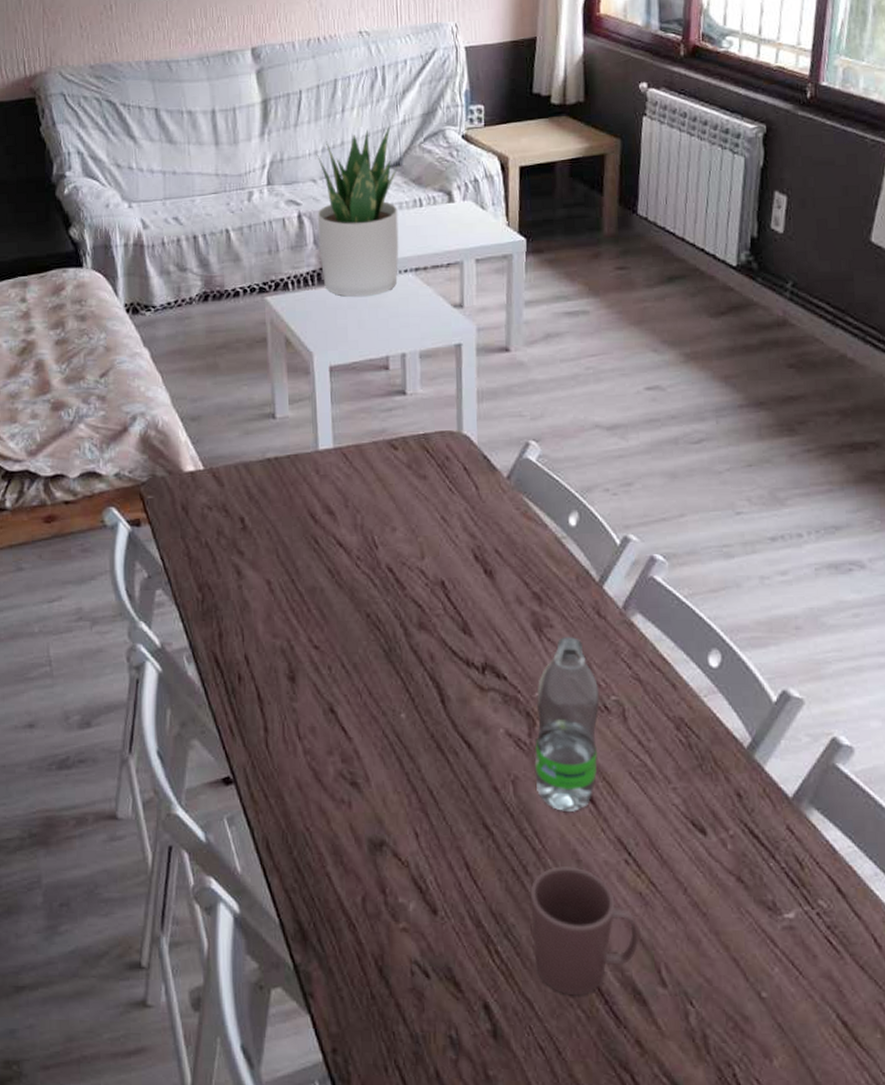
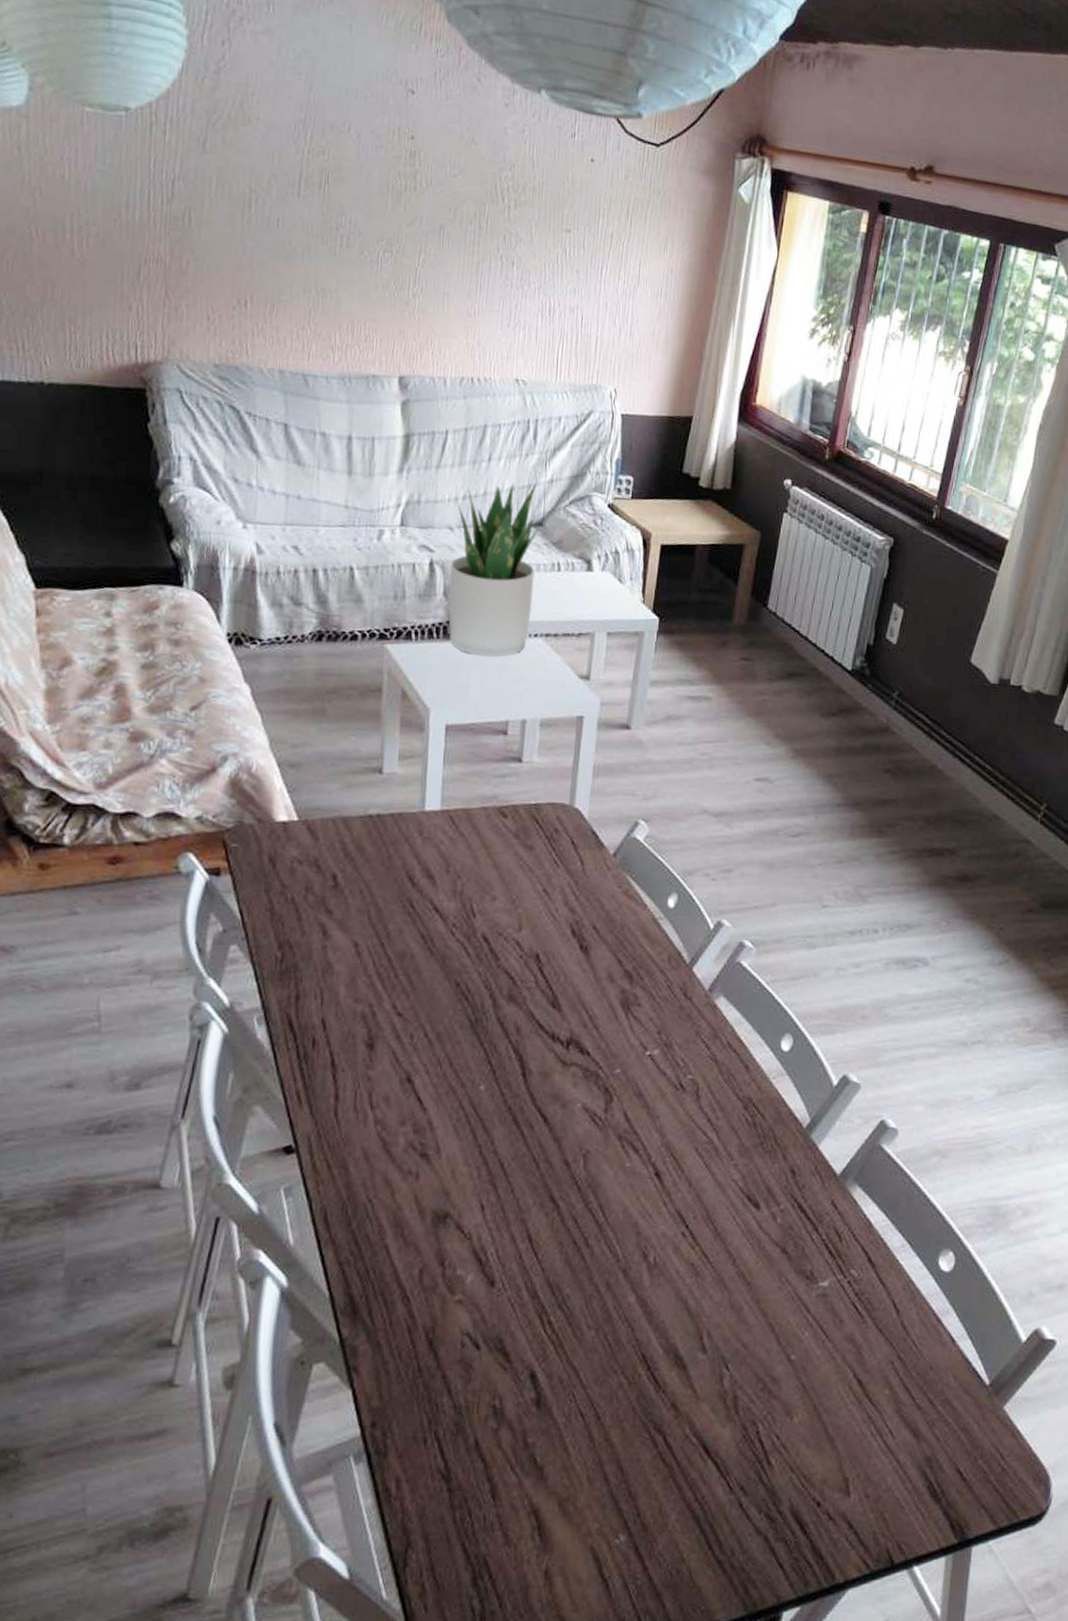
mug: present [530,866,639,996] -> none [585,1238,687,1363]
bottle: present [534,637,600,811] -> none [606,1016,678,1186]

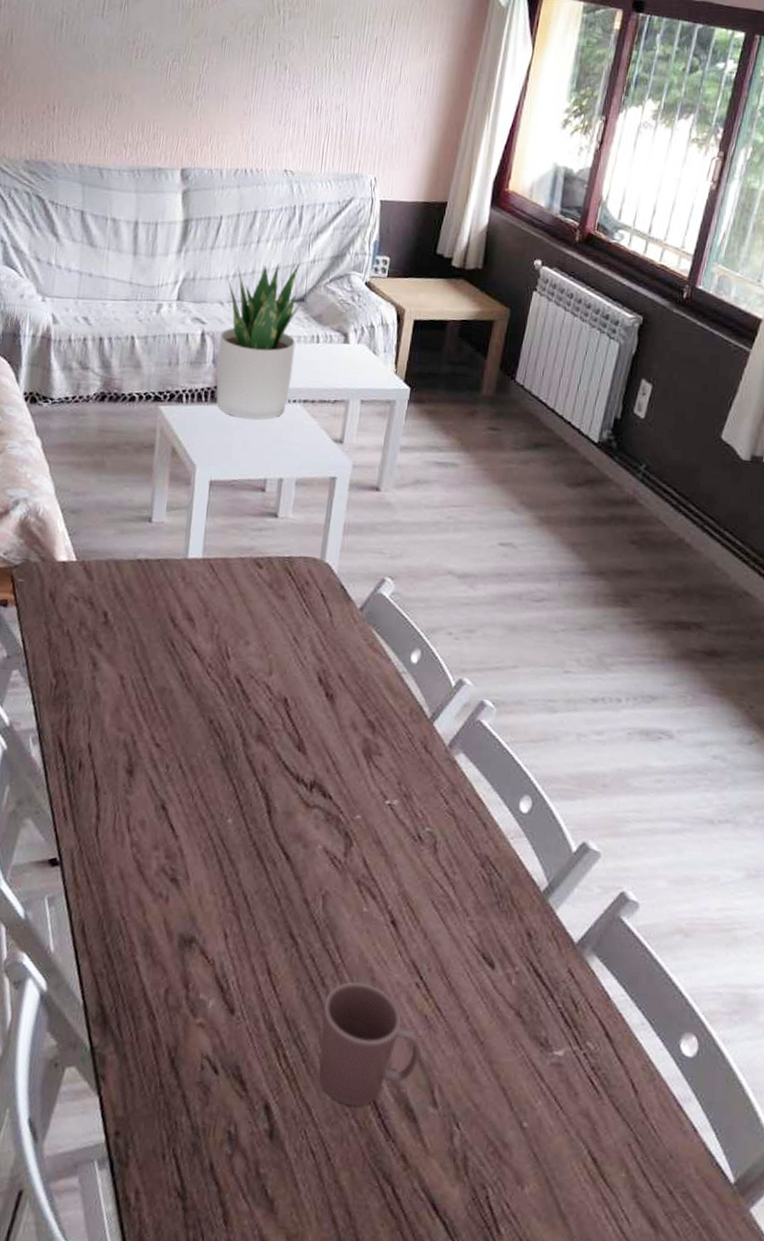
mug: none [585,1238,687,1363] -> present [318,981,420,1106]

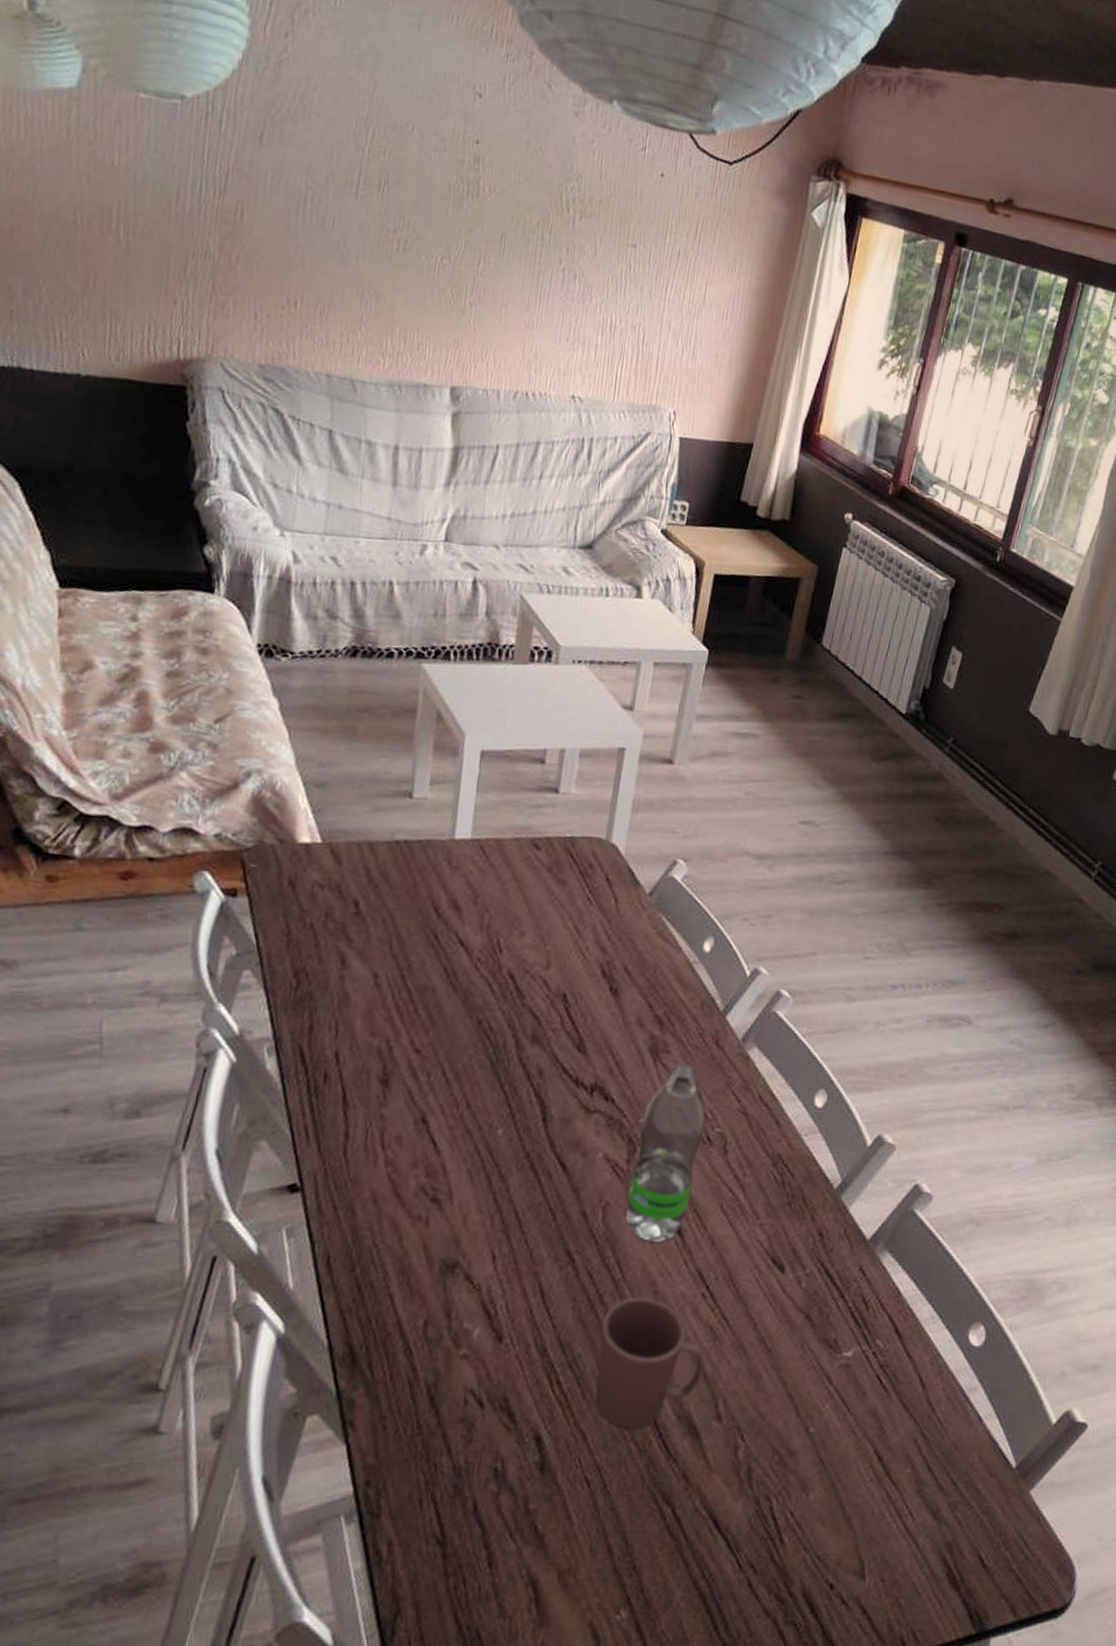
planter: present [215,262,303,421] -> none [489,502,590,683]
bottle: none [344,766,416,932] -> present [626,1064,705,1242]

